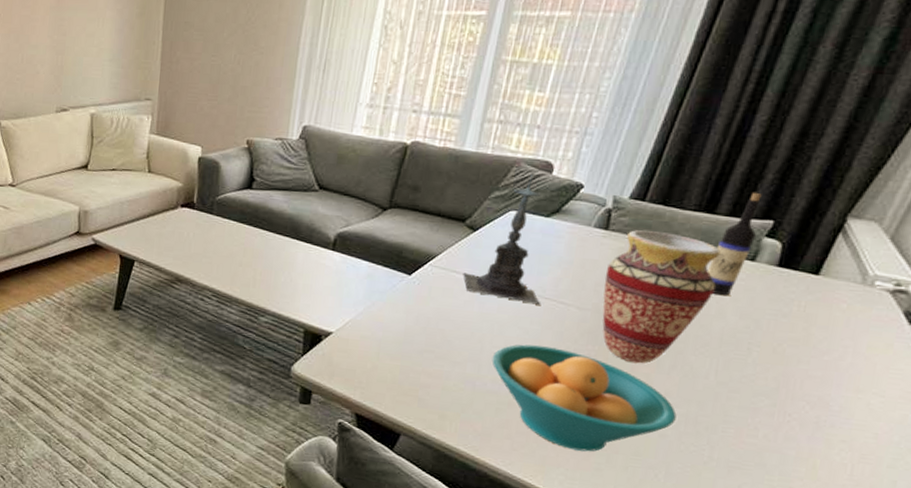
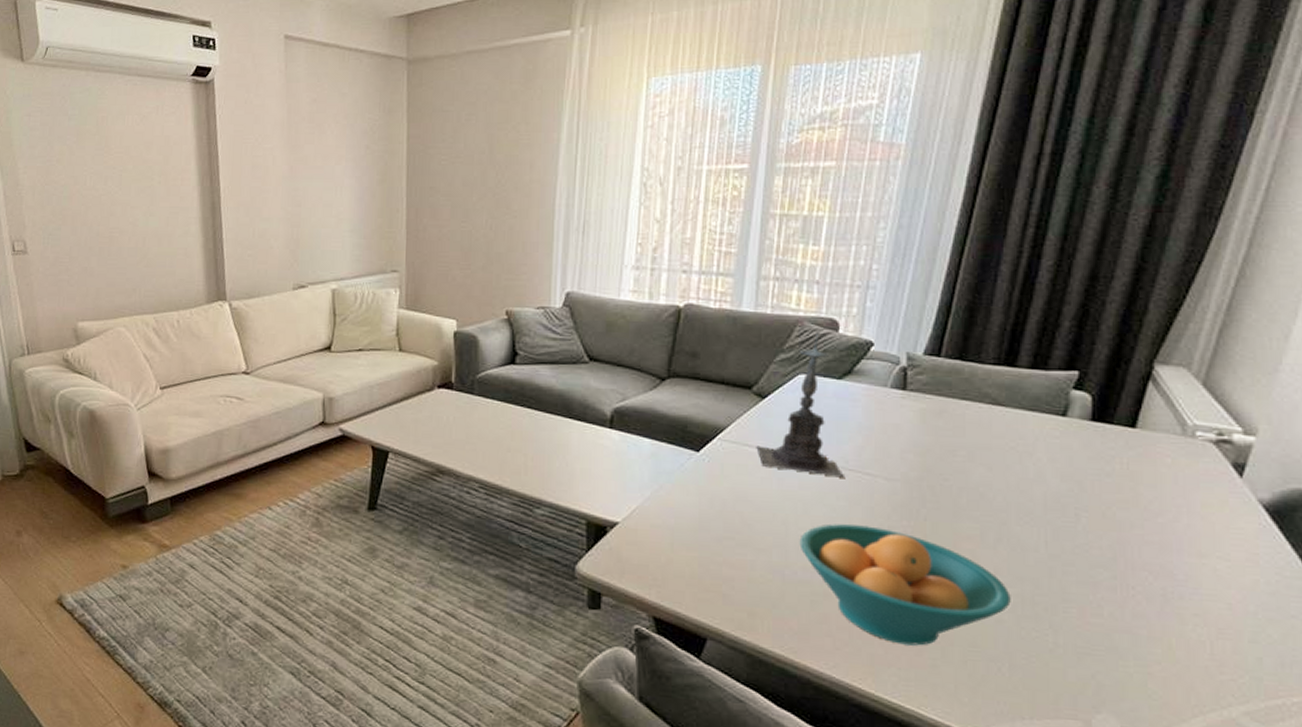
vase: present [602,230,721,364] -> none [910,389,1029,539]
wine bottle: present [708,193,762,296] -> none [1019,343,1062,457]

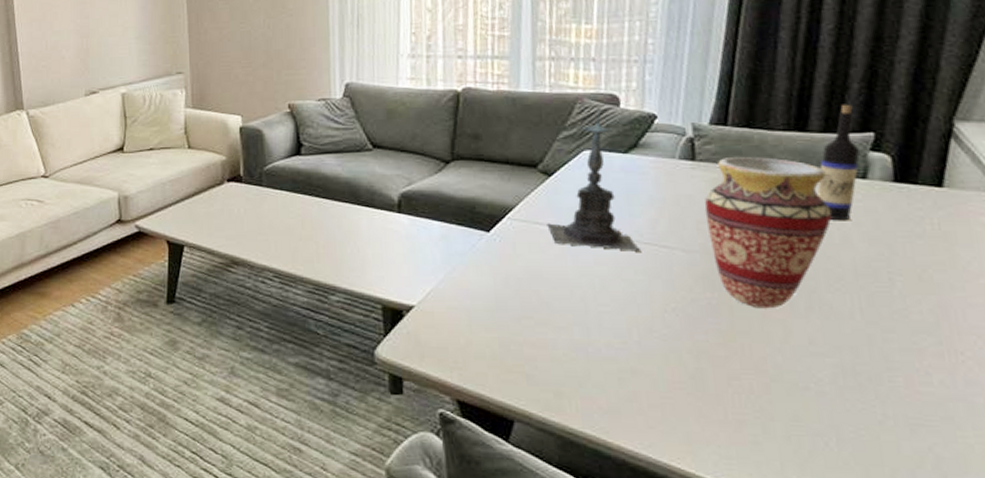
fruit bowl: present [799,524,1011,646] -> none [600,299,831,422]
vase: none [910,389,1029,539] -> present [704,157,832,309]
wine bottle: none [1019,343,1062,457] -> present [817,105,860,221]

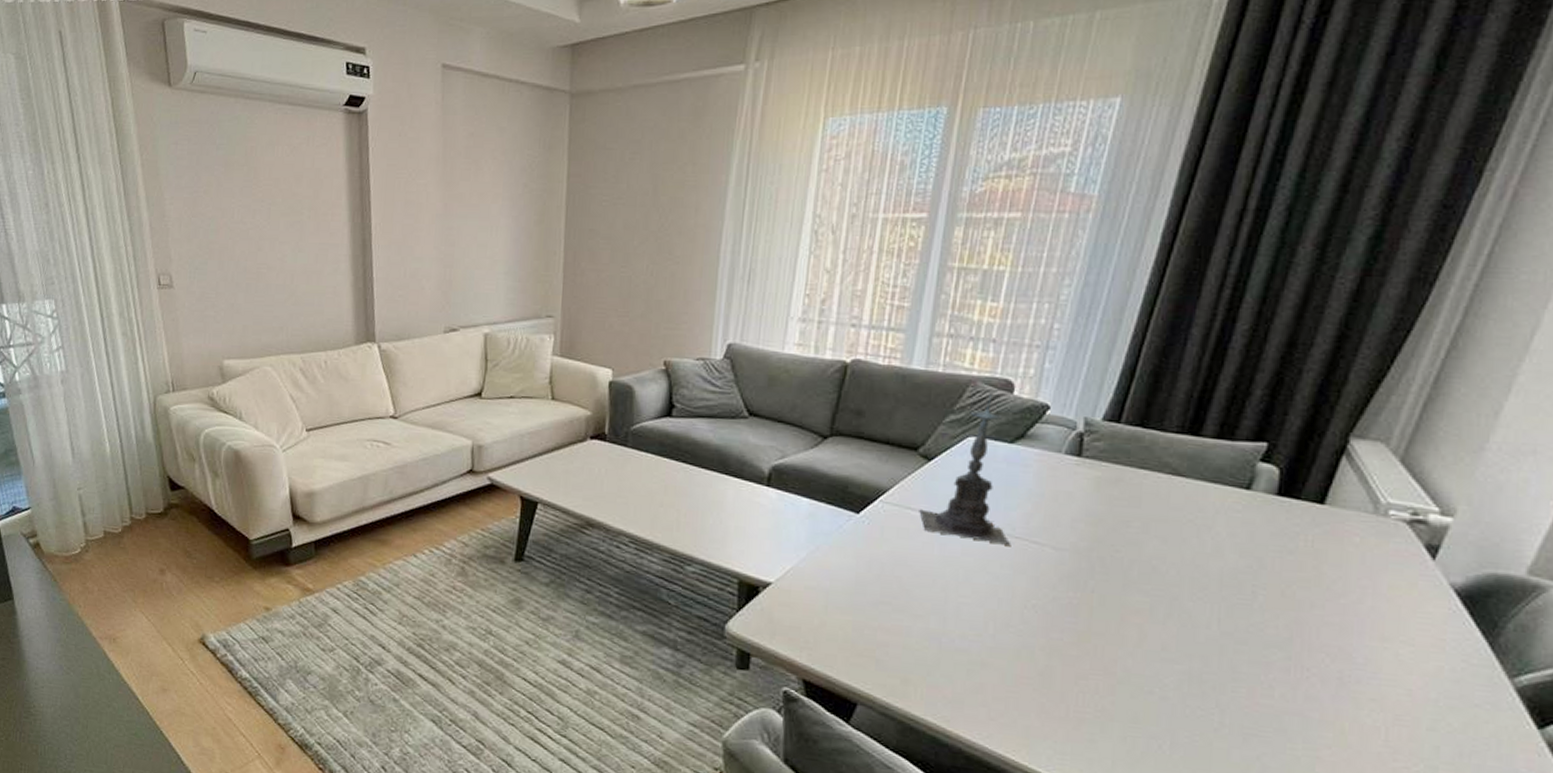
vase: present [704,157,832,309] -> none [1081,456,1211,613]
wine bottle: present [817,105,860,221] -> none [1198,412,1251,531]

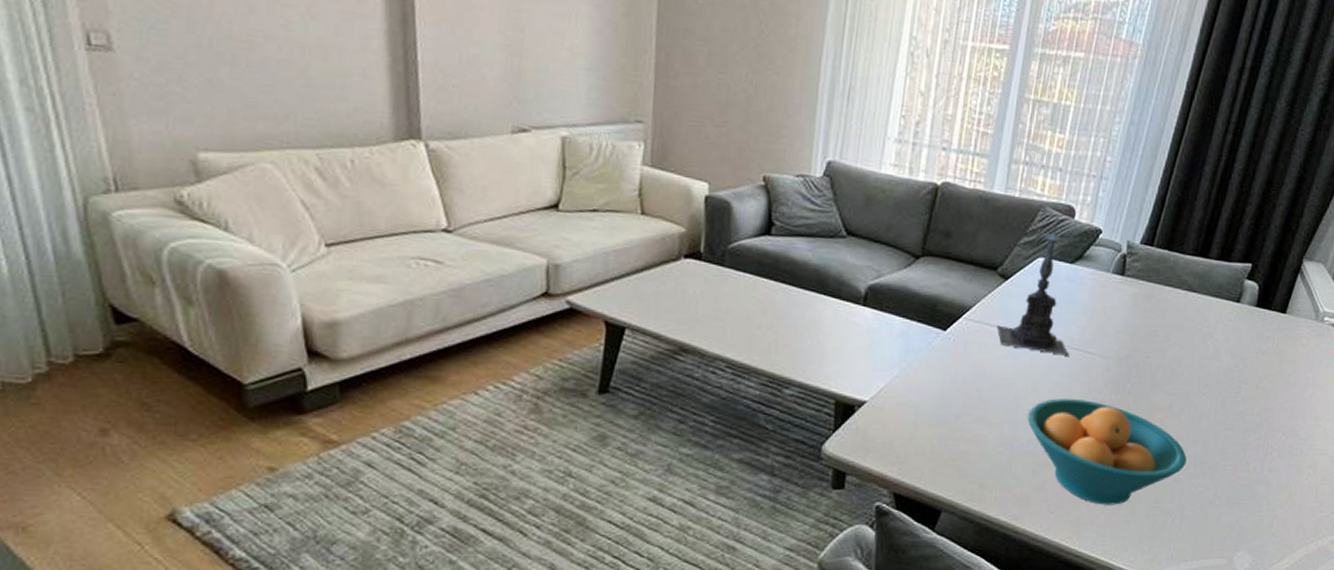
fruit bowl: none [958,592,1178,720] -> present [1027,398,1187,505]

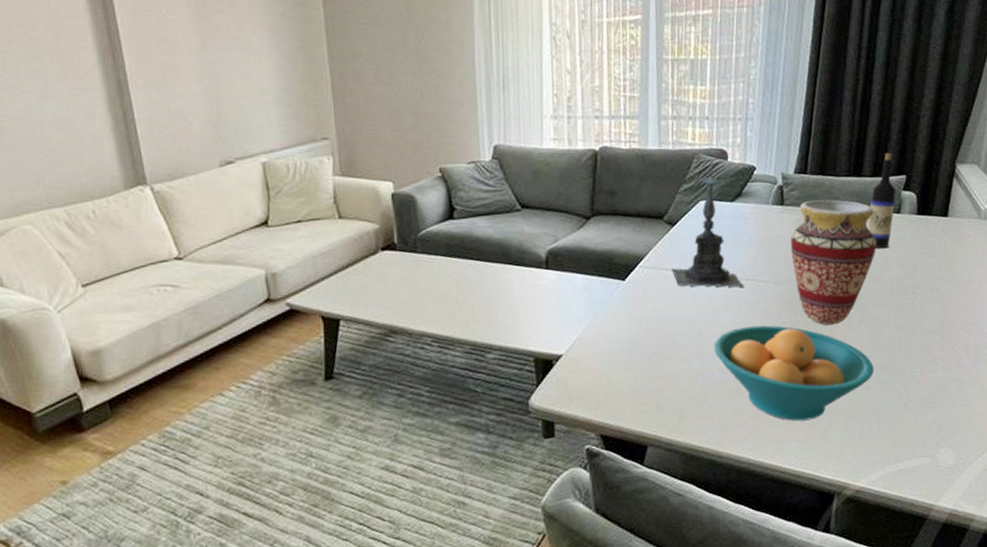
vase: none [1122,275,1214,410] -> present [790,199,877,326]
wine bottle: none [1205,238,1242,337] -> present [868,153,896,249]

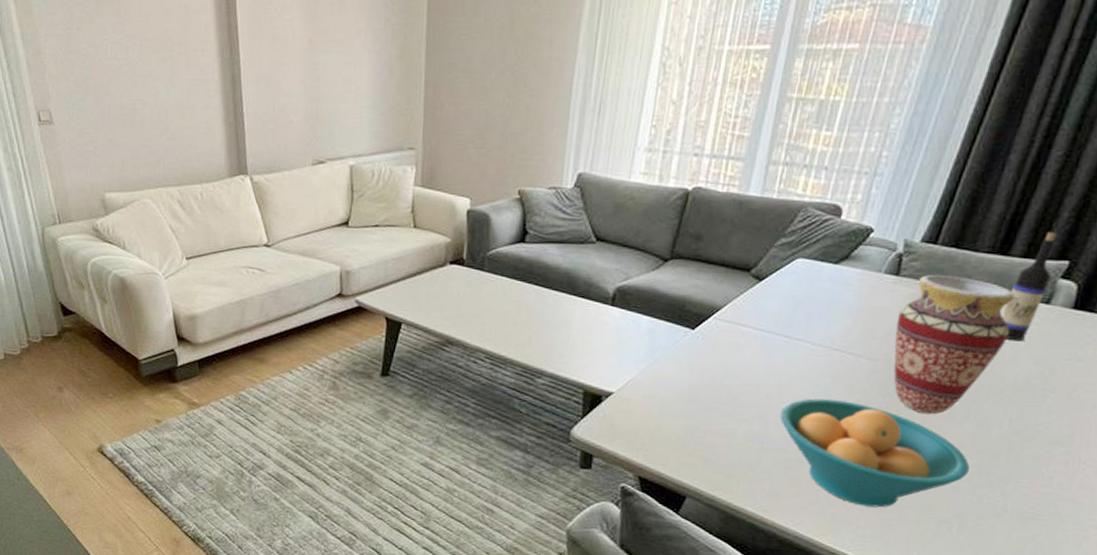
candle holder: present [671,163,743,287] -> none [749,219,830,357]

